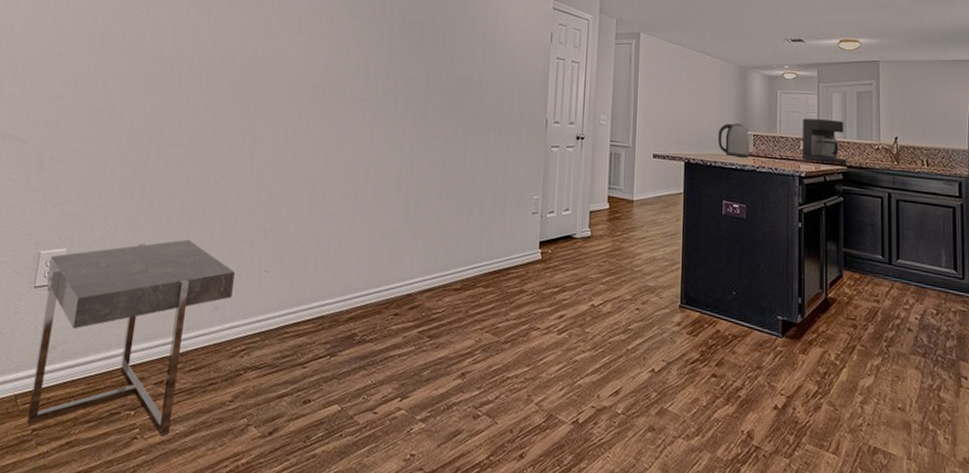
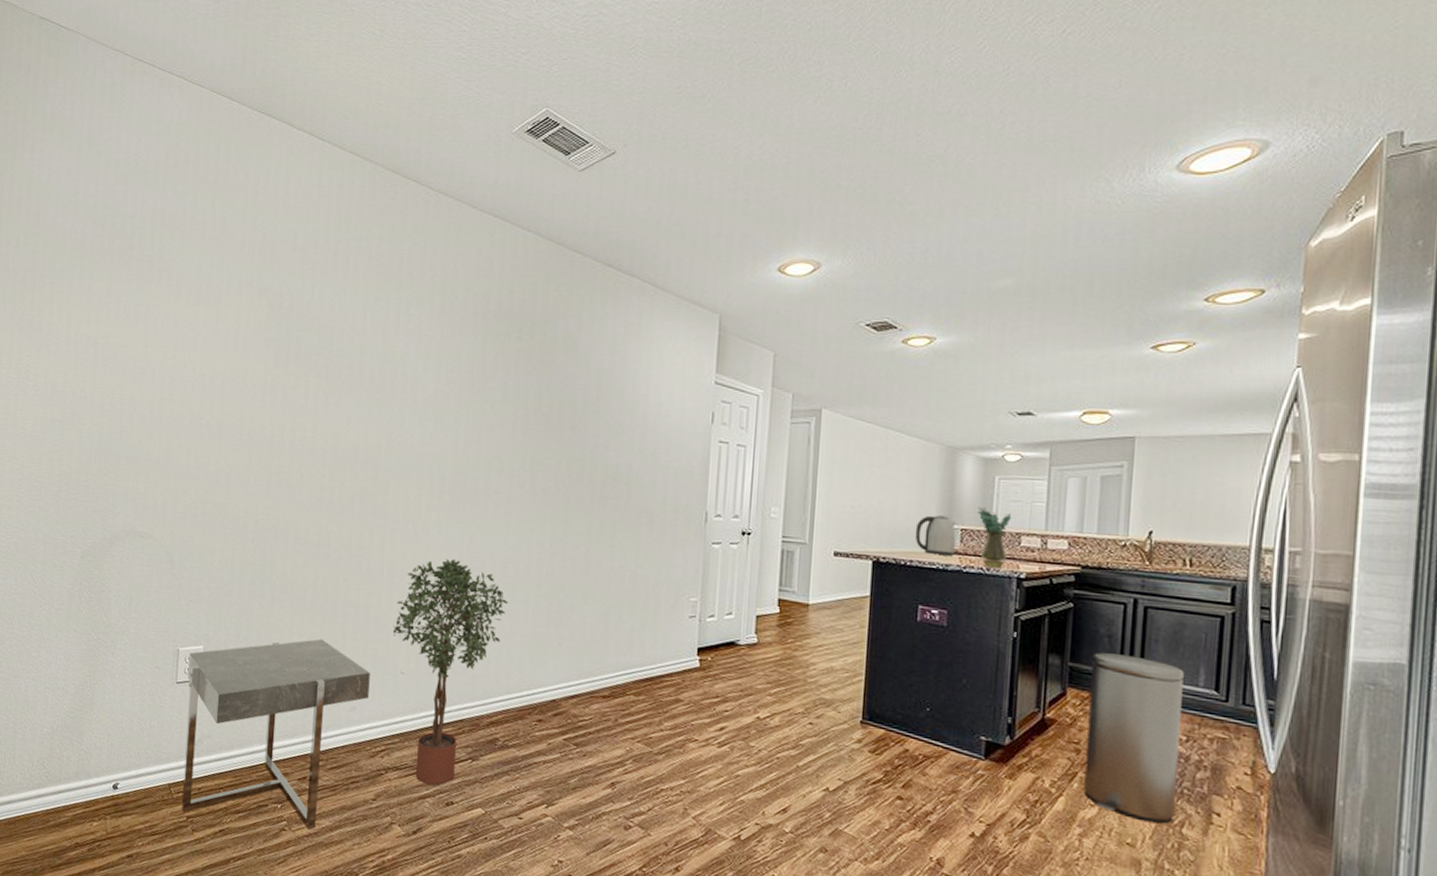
potted tree: none [259,161,370,383] -> present [392,559,509,785]
vase: none [766,116,792,168] -> present [978,507,1012,568]
coffee maker: present [801,118,847,166] -> none [1021,508,1082,566]
pedal bin: none [860,239,932,389] -> present [1084,653,1184,824]

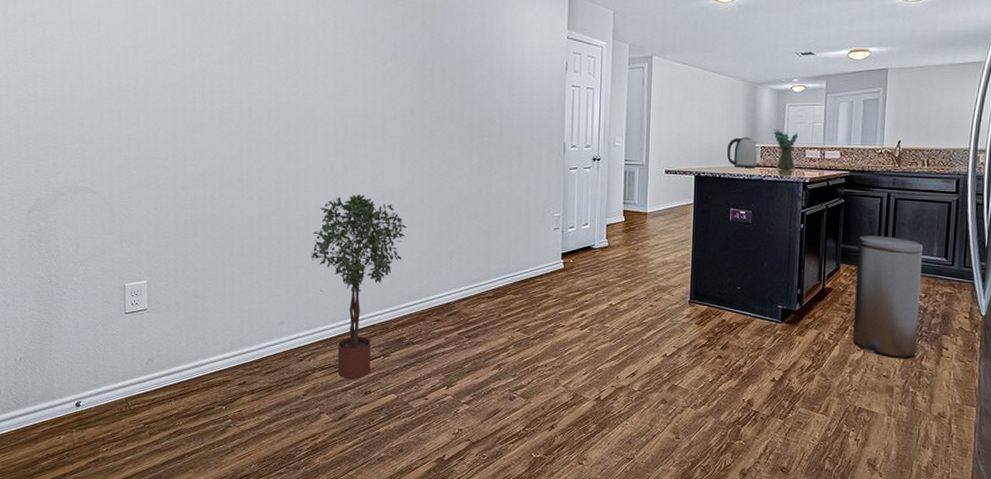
side table: present [181,639,370,830] -> none [135,267,294,425]

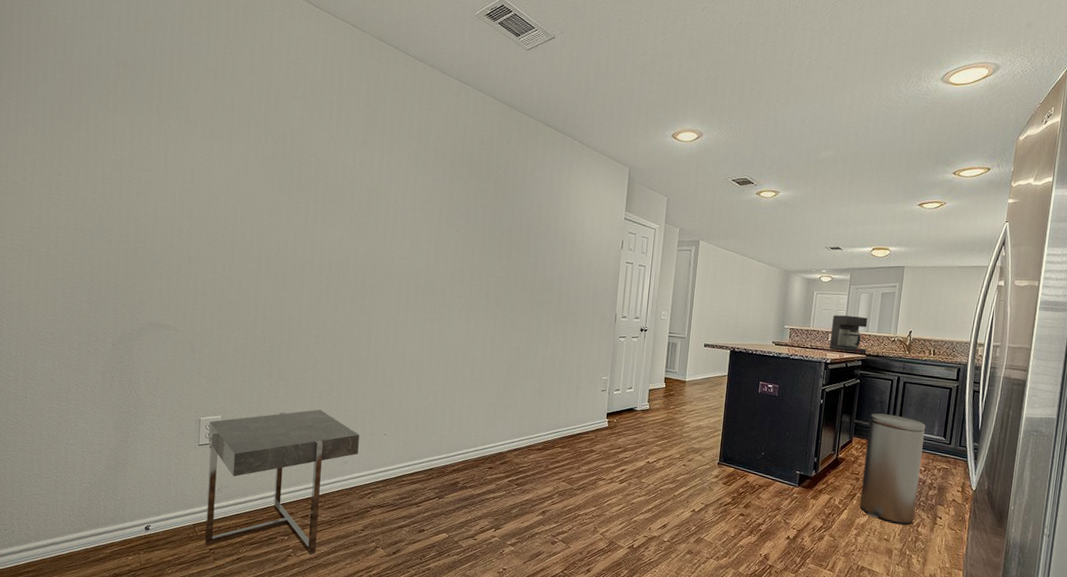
side table: none [135,267,294,425] -> present [204,409,359,555]
potted tree: present [311,194,407,379] -> none [377,347,468,518]
kettle: present [726,137,757,169] -> none [759,318,787,348]
vase: present [773,129,799,176] -> none [801,313,824,356]
coffee maker: none [806,127,850,170] -> present [828,315,868,354]

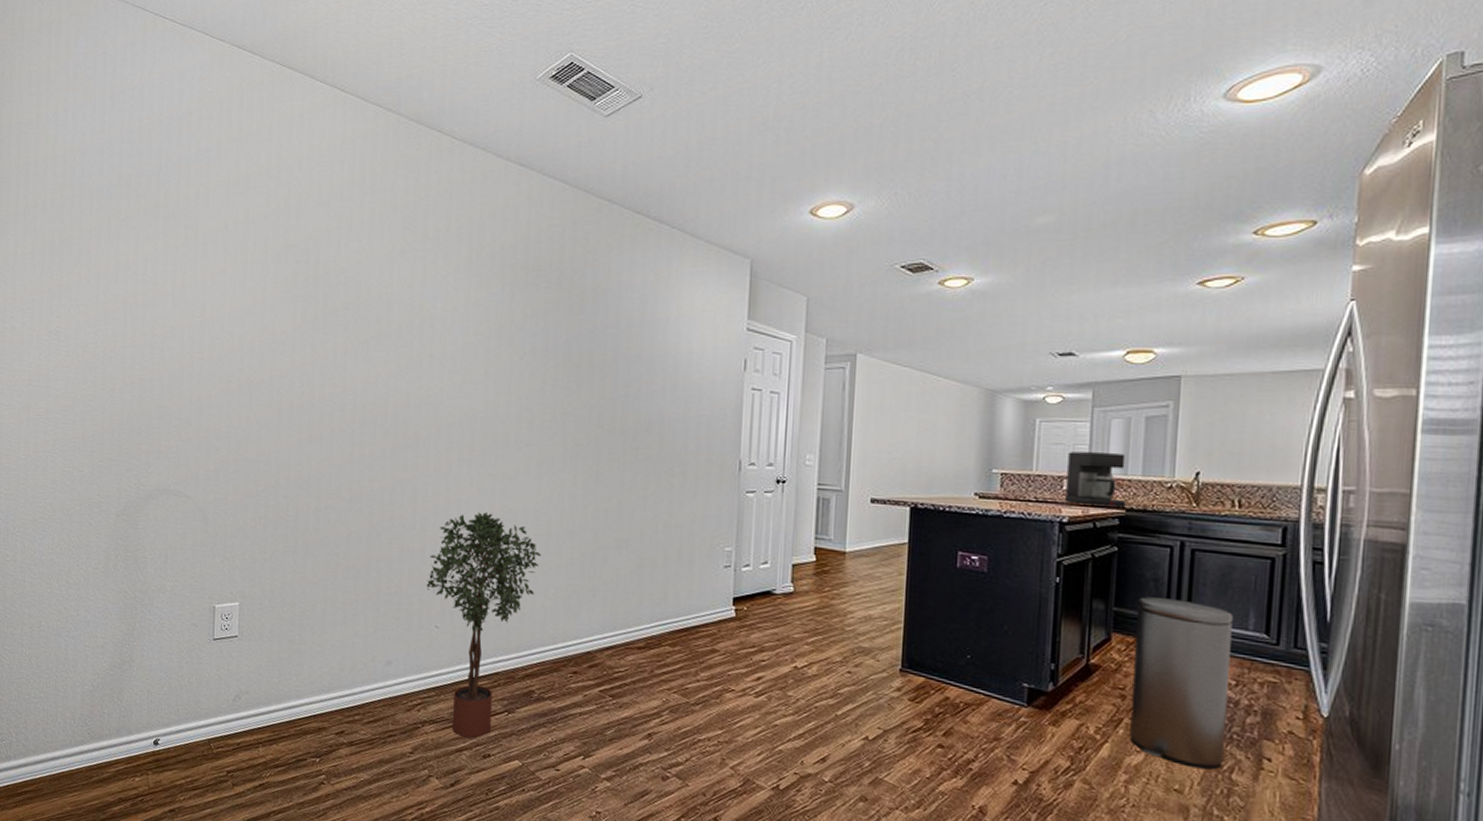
side table: present [204,409,359,555] -> none [221,594,405,784]
potted tree: none [377,347,468,518] -> present [426,512,542,738]

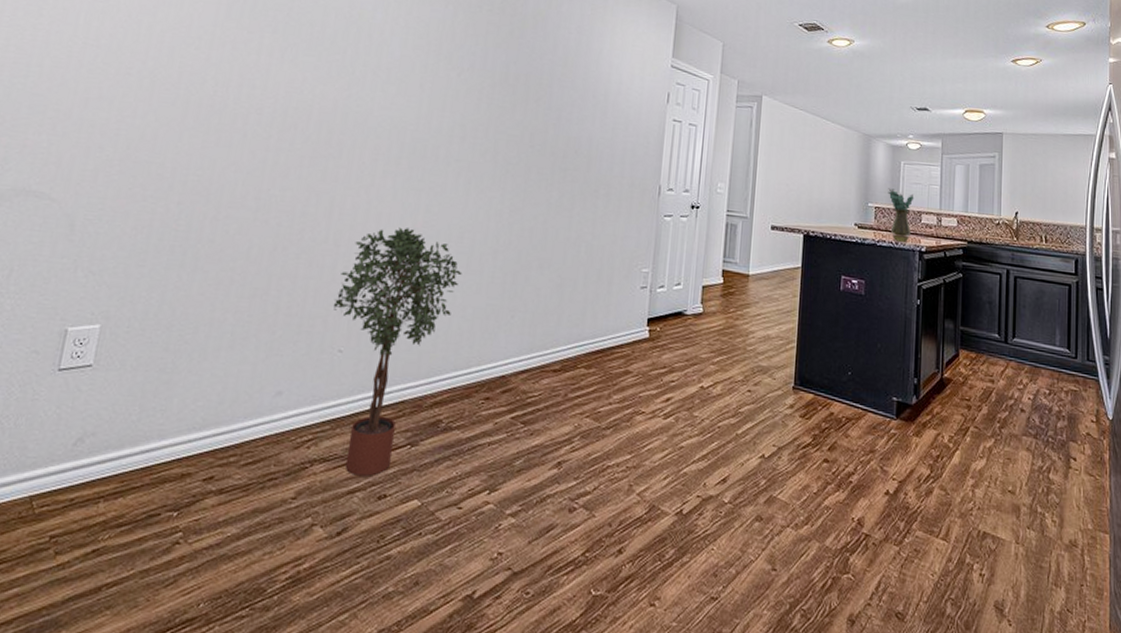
vase: none [1018,451,1054,512] -> present [888,188,914,242]
coffee maker: present [1064,451,1126,509] -> none [922,190,968,241]
pedal bin: present [1129,597,1233,770] -> none [975,317,1045,471]

